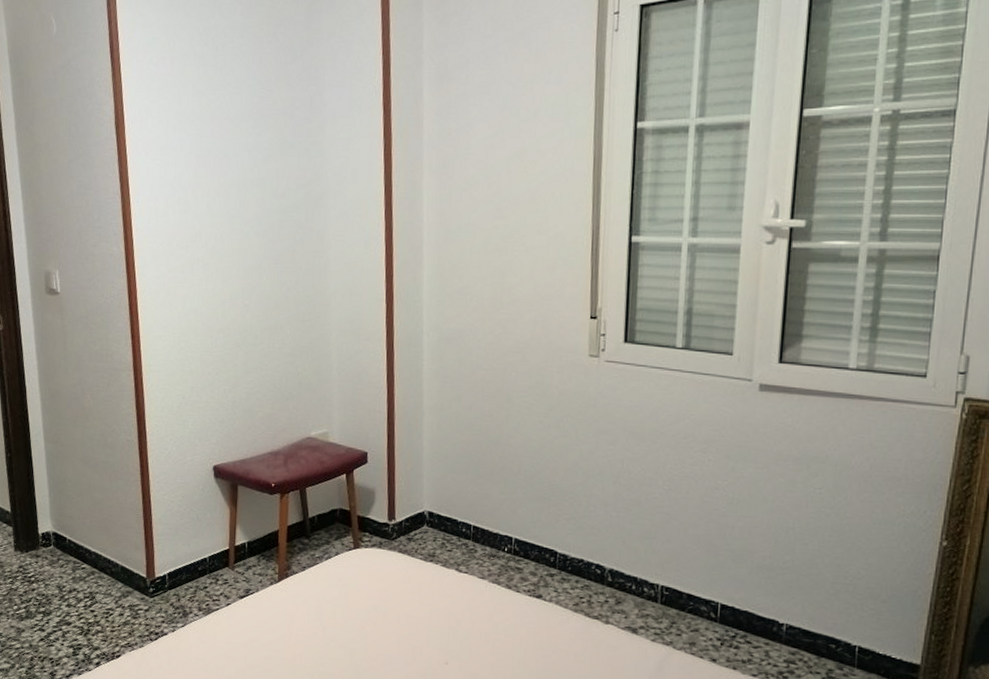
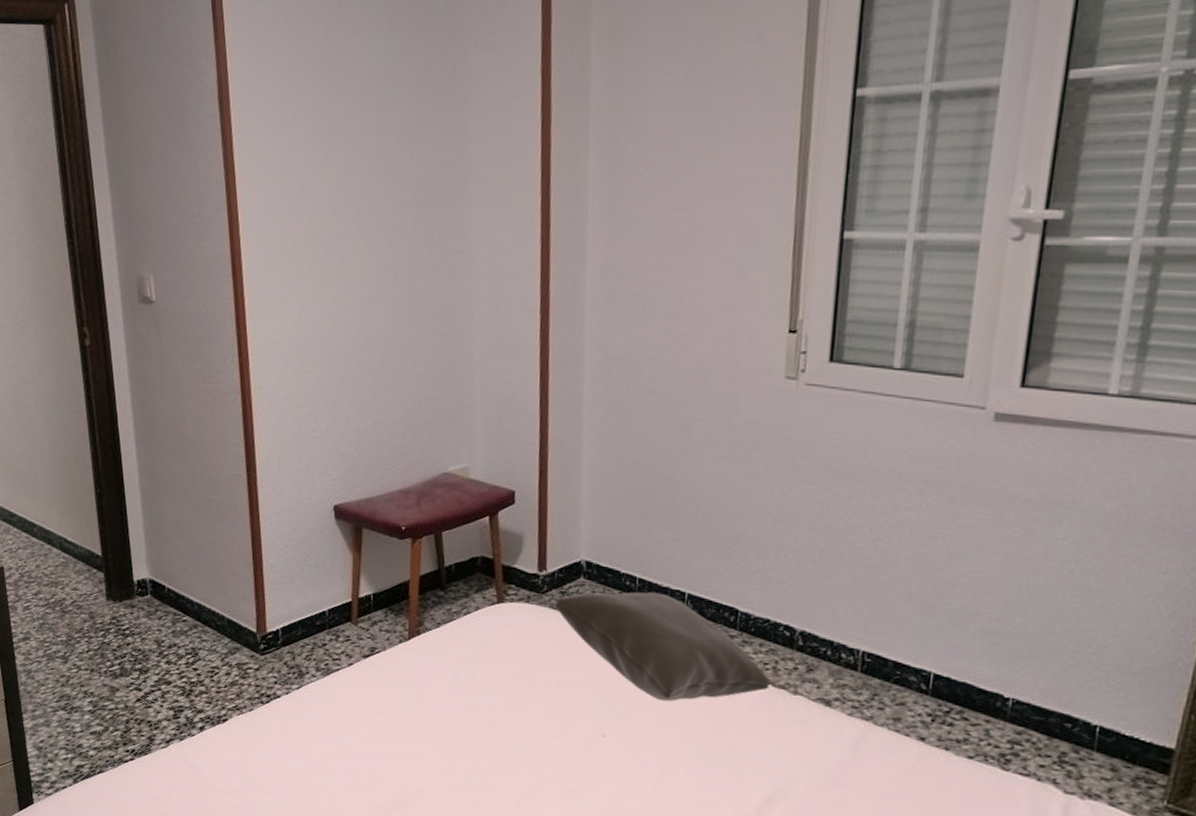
cushion: none [403,537,586,632] -> present [554,591,771,702]

